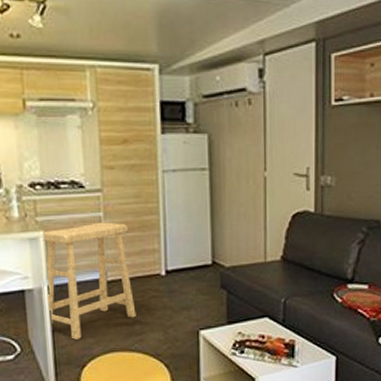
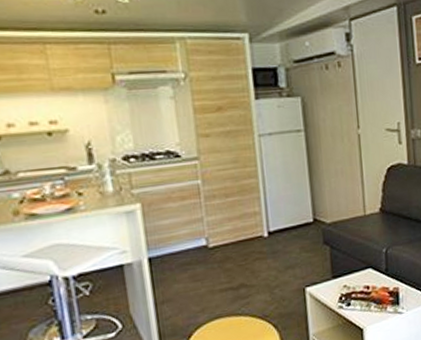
stool: present [42,222,136,340] -> none [140,189,241,310]

